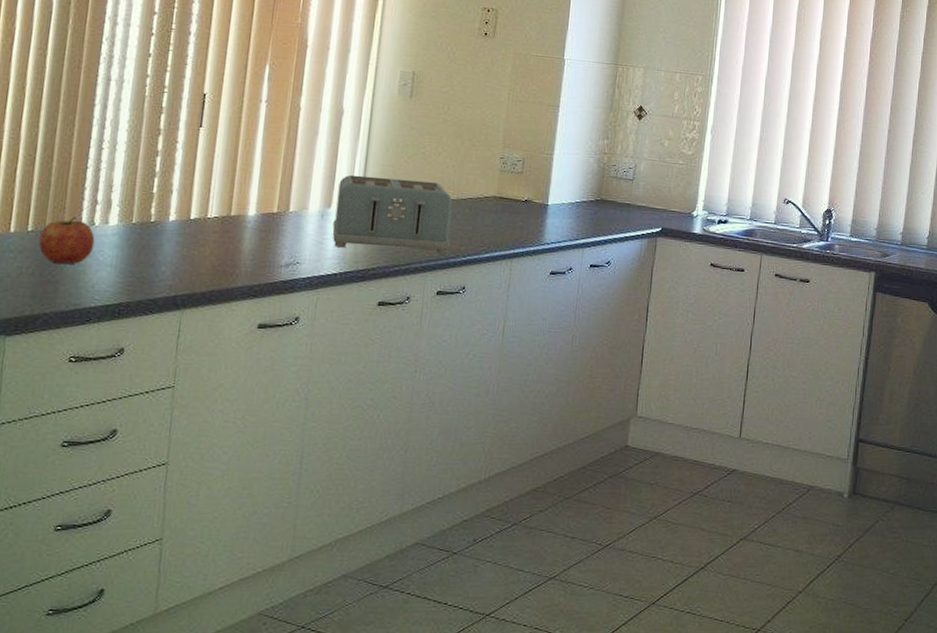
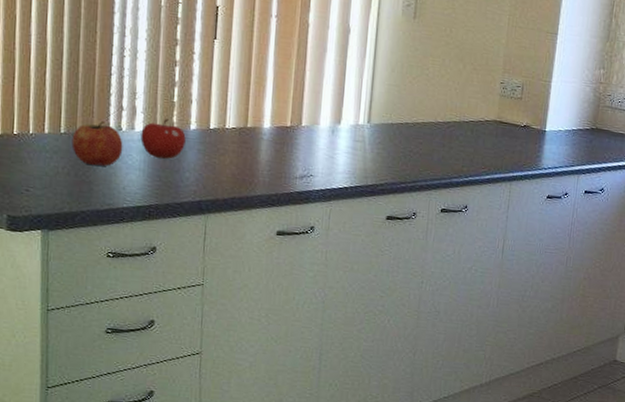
fruit: none [114,210,164,253] -> present [140,118,186,159]
toaster: present [332,174,453,254] -> none [342,92,455,174]

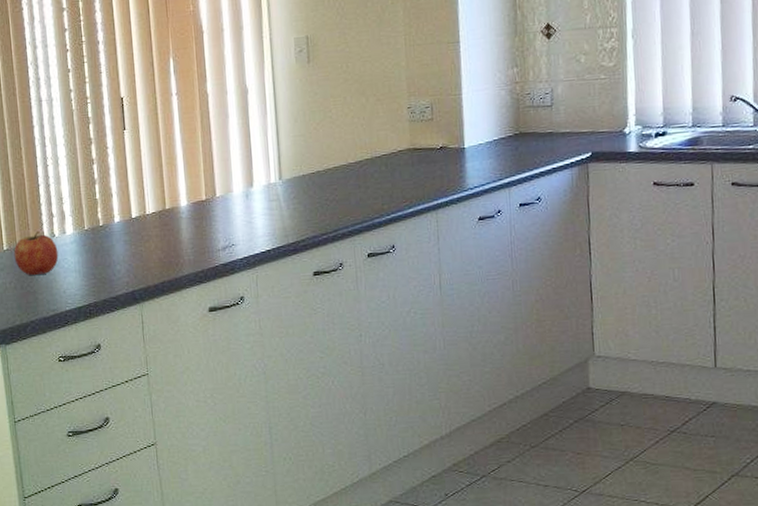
fruit: present [140,118,186,159] -> none [72,216,112,257]

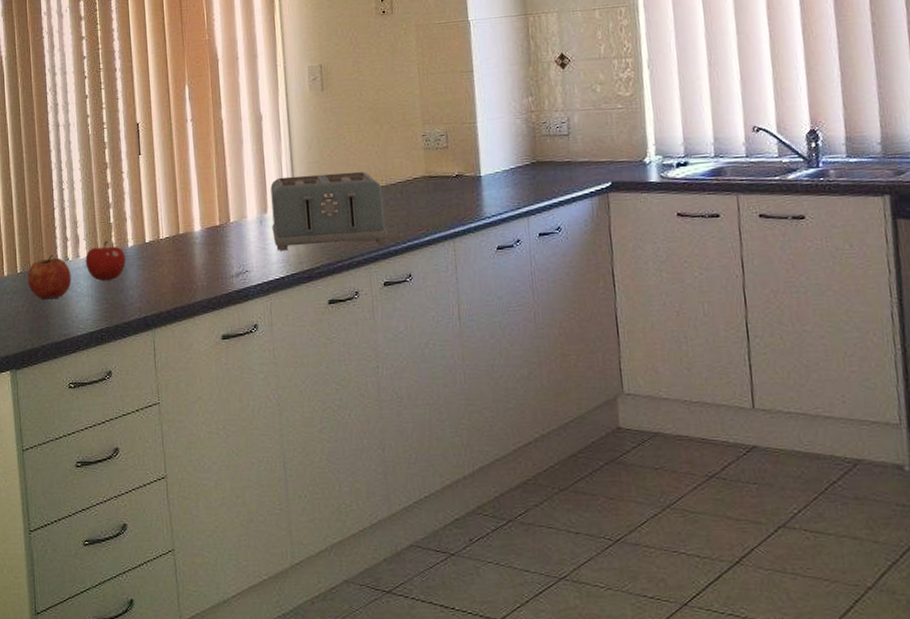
fruit: none [72,216,112,257] -> present [85,240,126,281]
toaster: none [256,144,372,225] -> present [270,171,388,251]

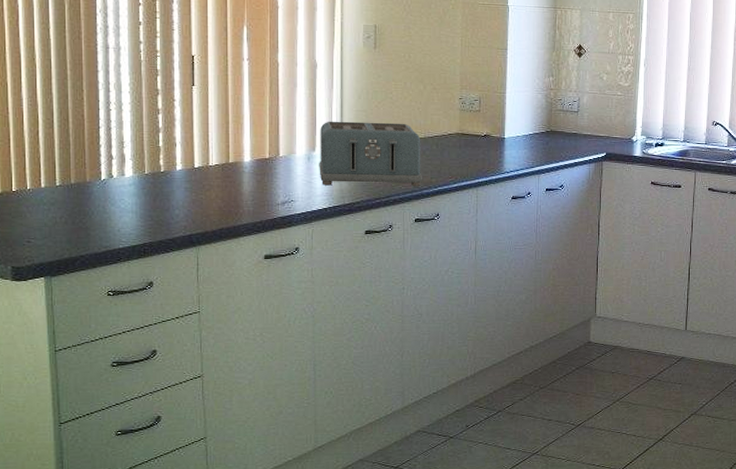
fruit: present [27,254,72,300] -> none [67,170,115,213]
fruit: present [85,240,126,281] -> none [131,162,173,199]

